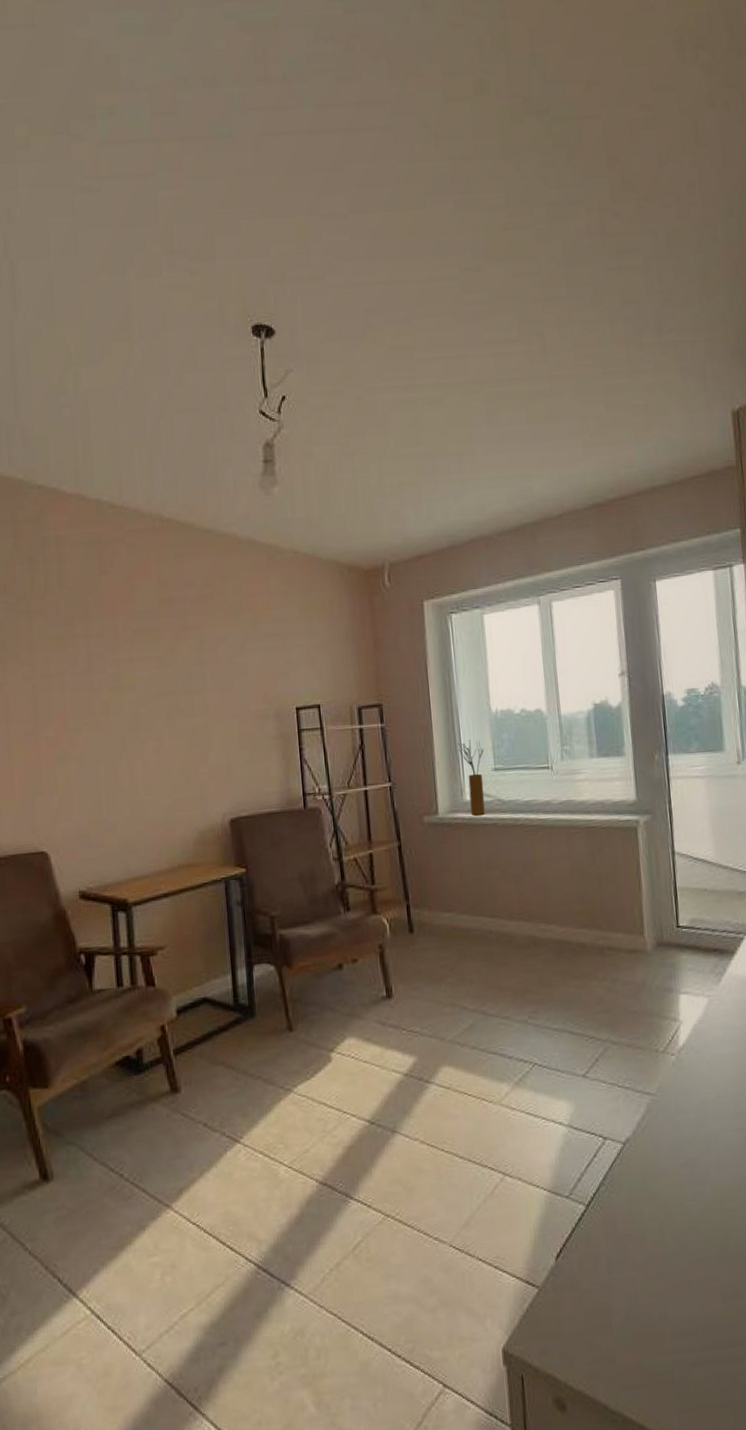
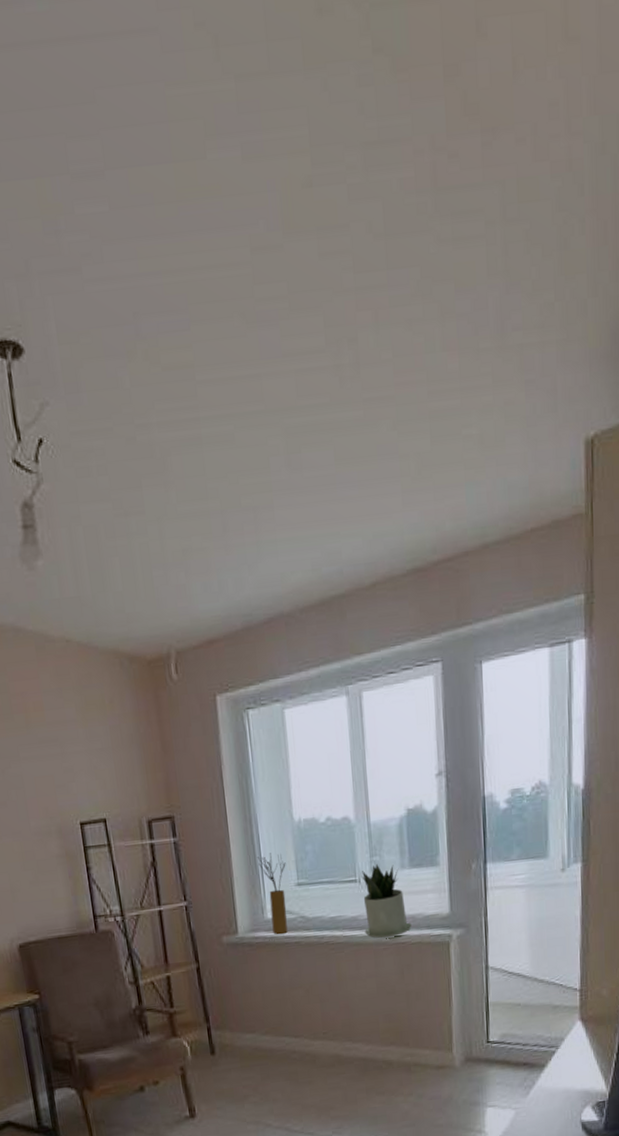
planter: none [553,753,601,823] -> present [361,864,412,939]

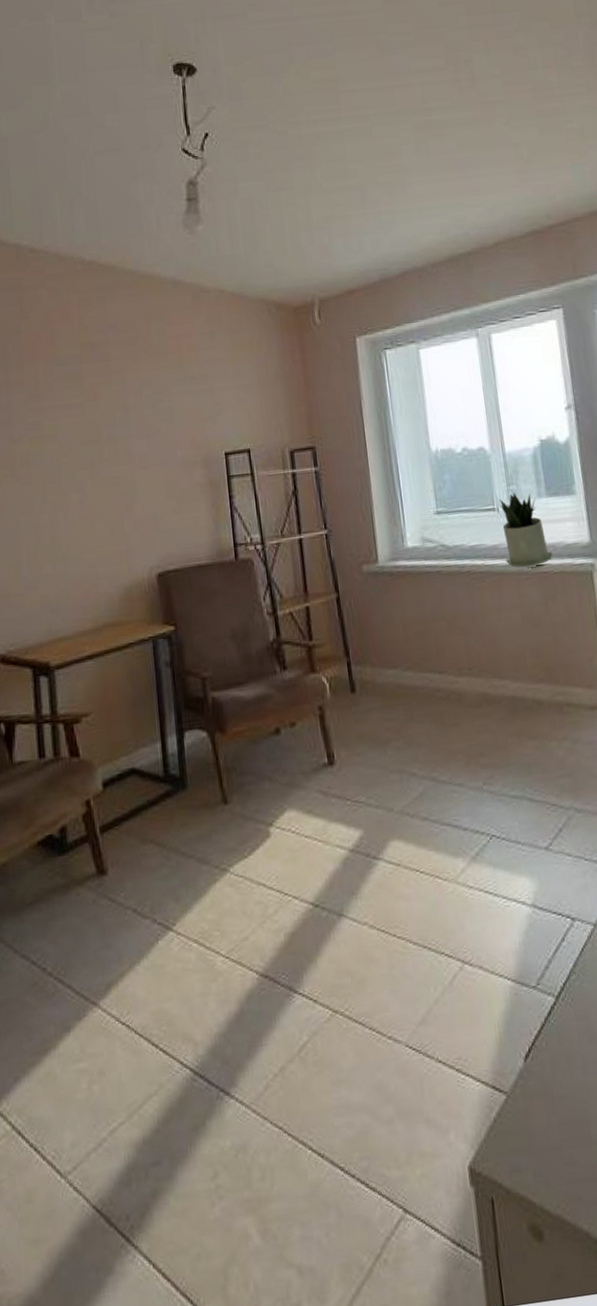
vase: present [257,853,288,935] -> none [396,482,428,564]

